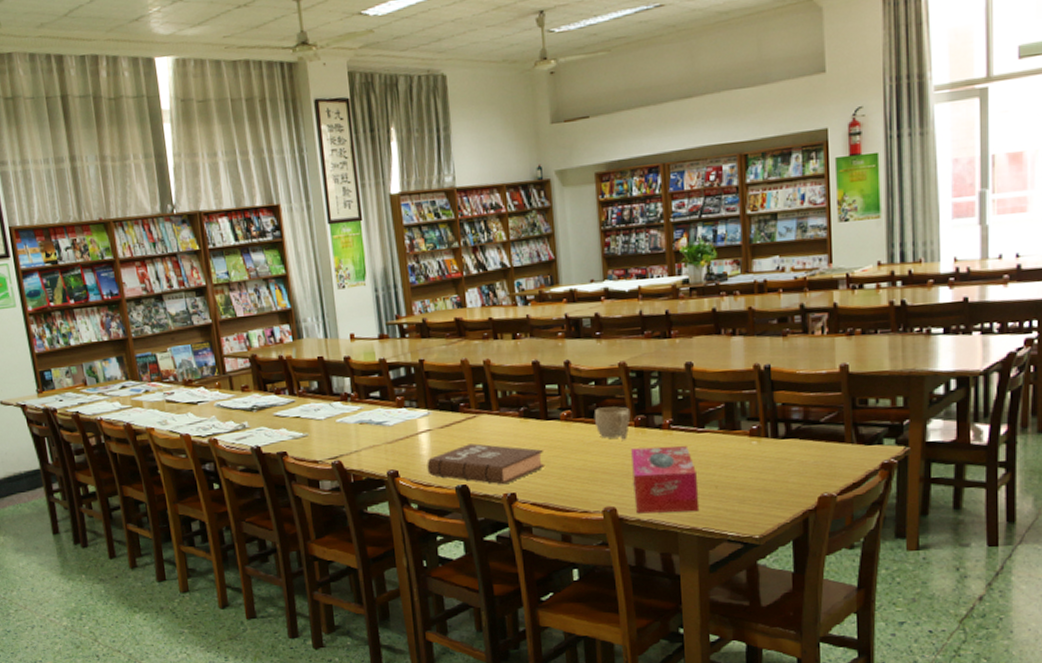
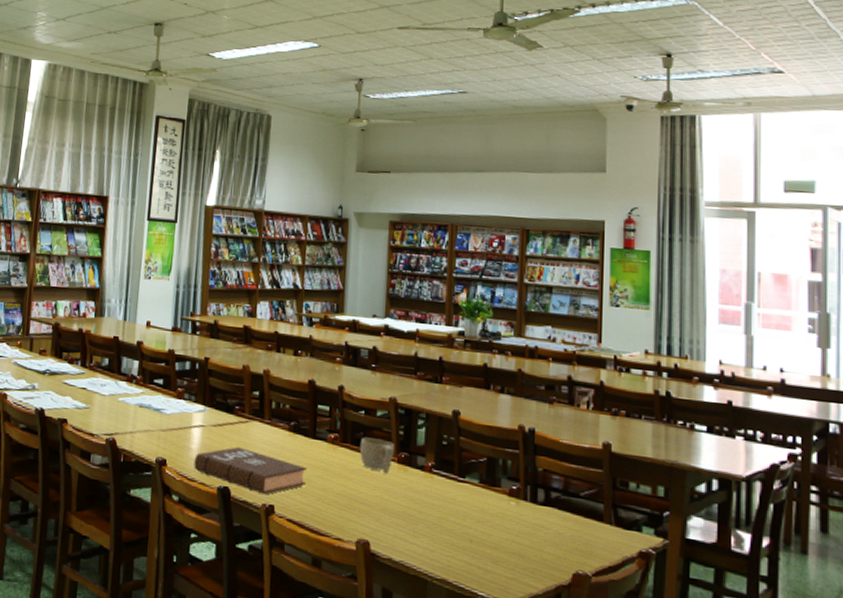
tissue box: present [631,445,700,514] -> none [388,484,454,563]

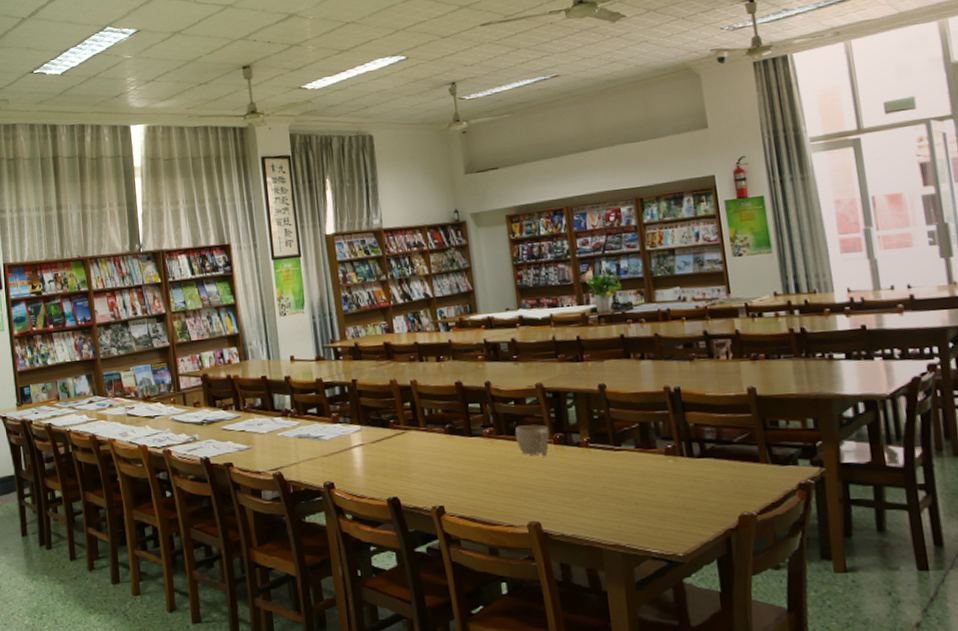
book: present [194,447,307,495] -> none [360,458,471,498]

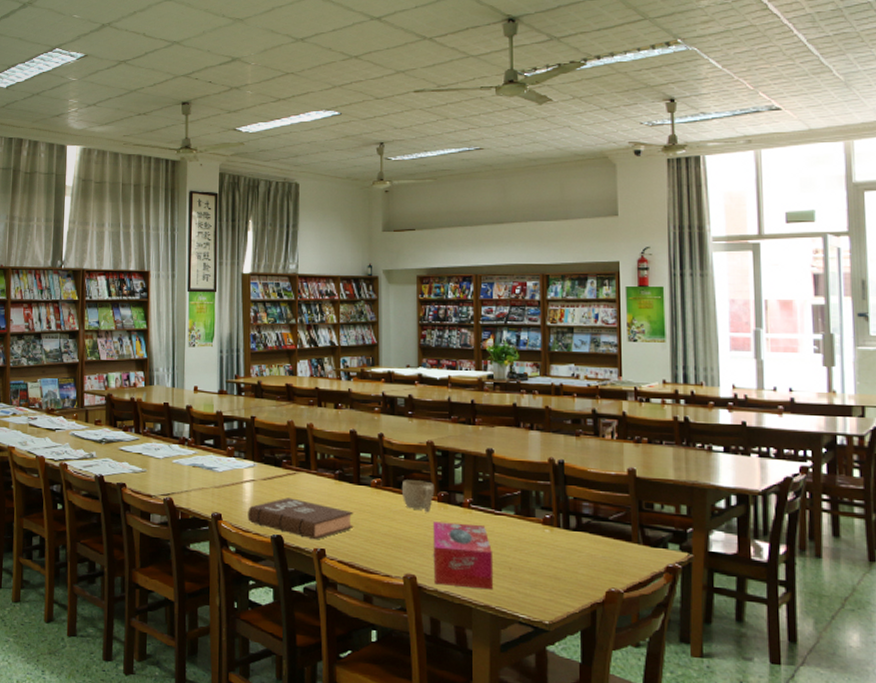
book: none [360,458,471,498] -> present [247,498,354,540]
tissue box: none [552,463,622,529] -> present [433,521,494,590]

